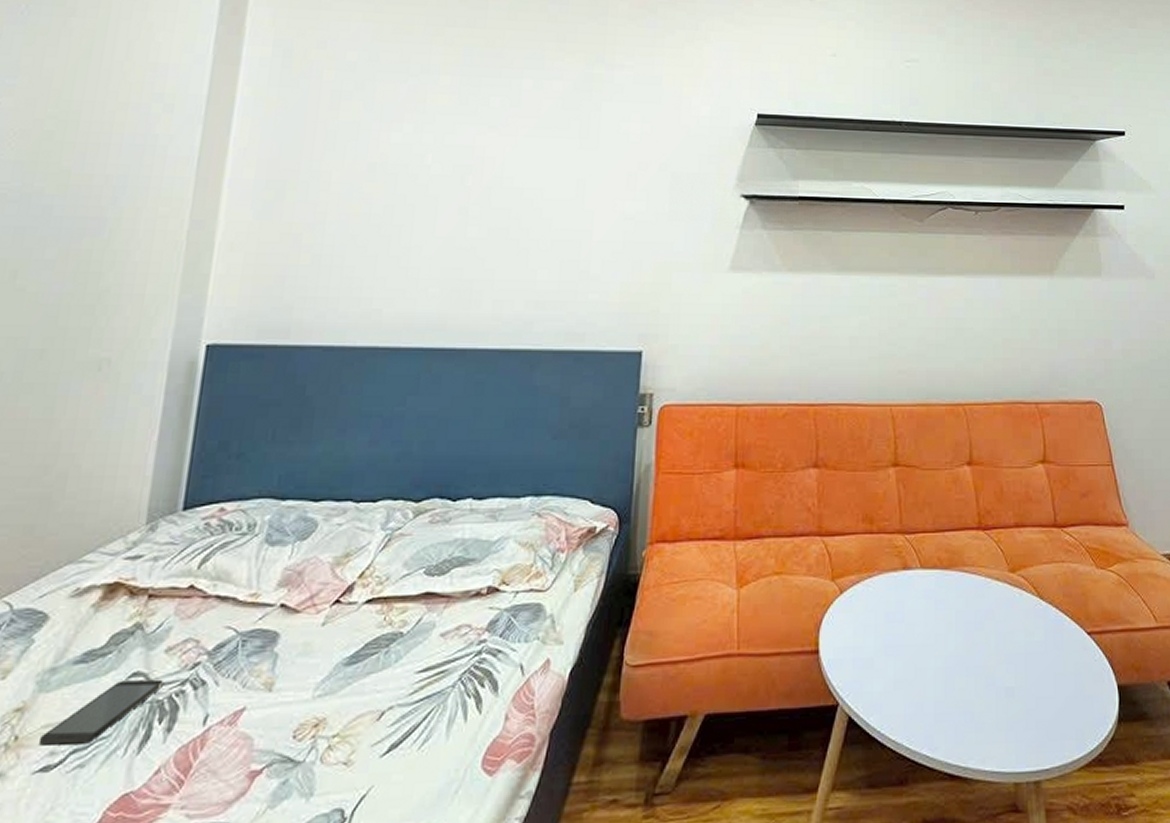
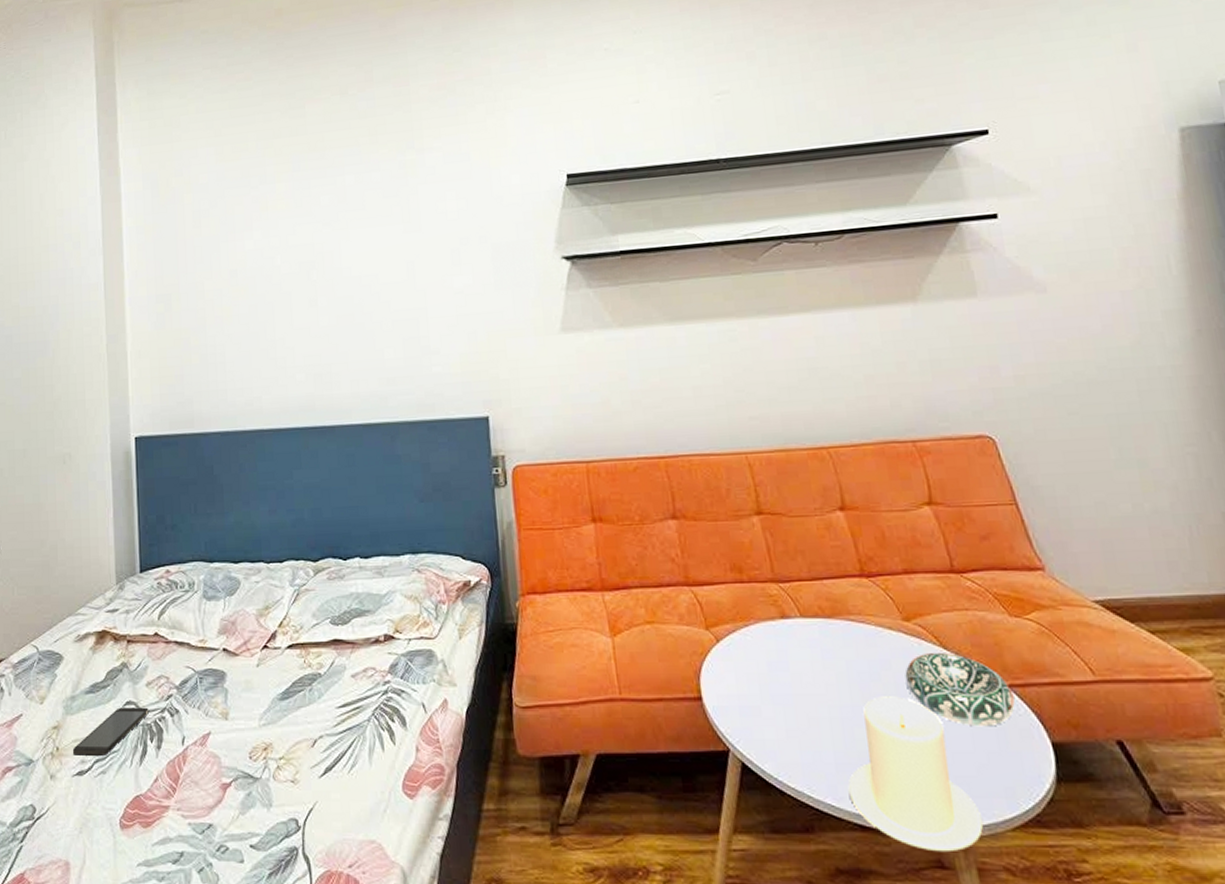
candle: none [943,645,1055,797] -> present [847,696,984,853]
decorative bowl: none [1005,602,1092,673] -> present [904,652,1015,727]

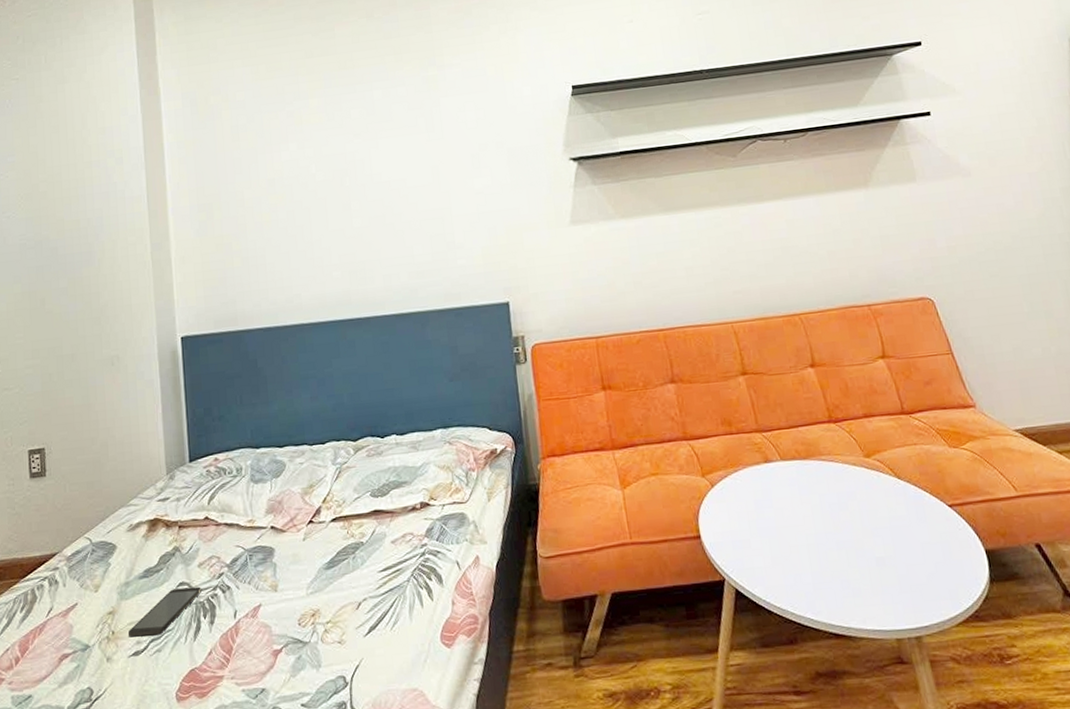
candle: present [847,696,984,853] -> none [823,522,934,650]
decorative bowl: present [904,652,1015,727] -> none [867,482,956,542]

